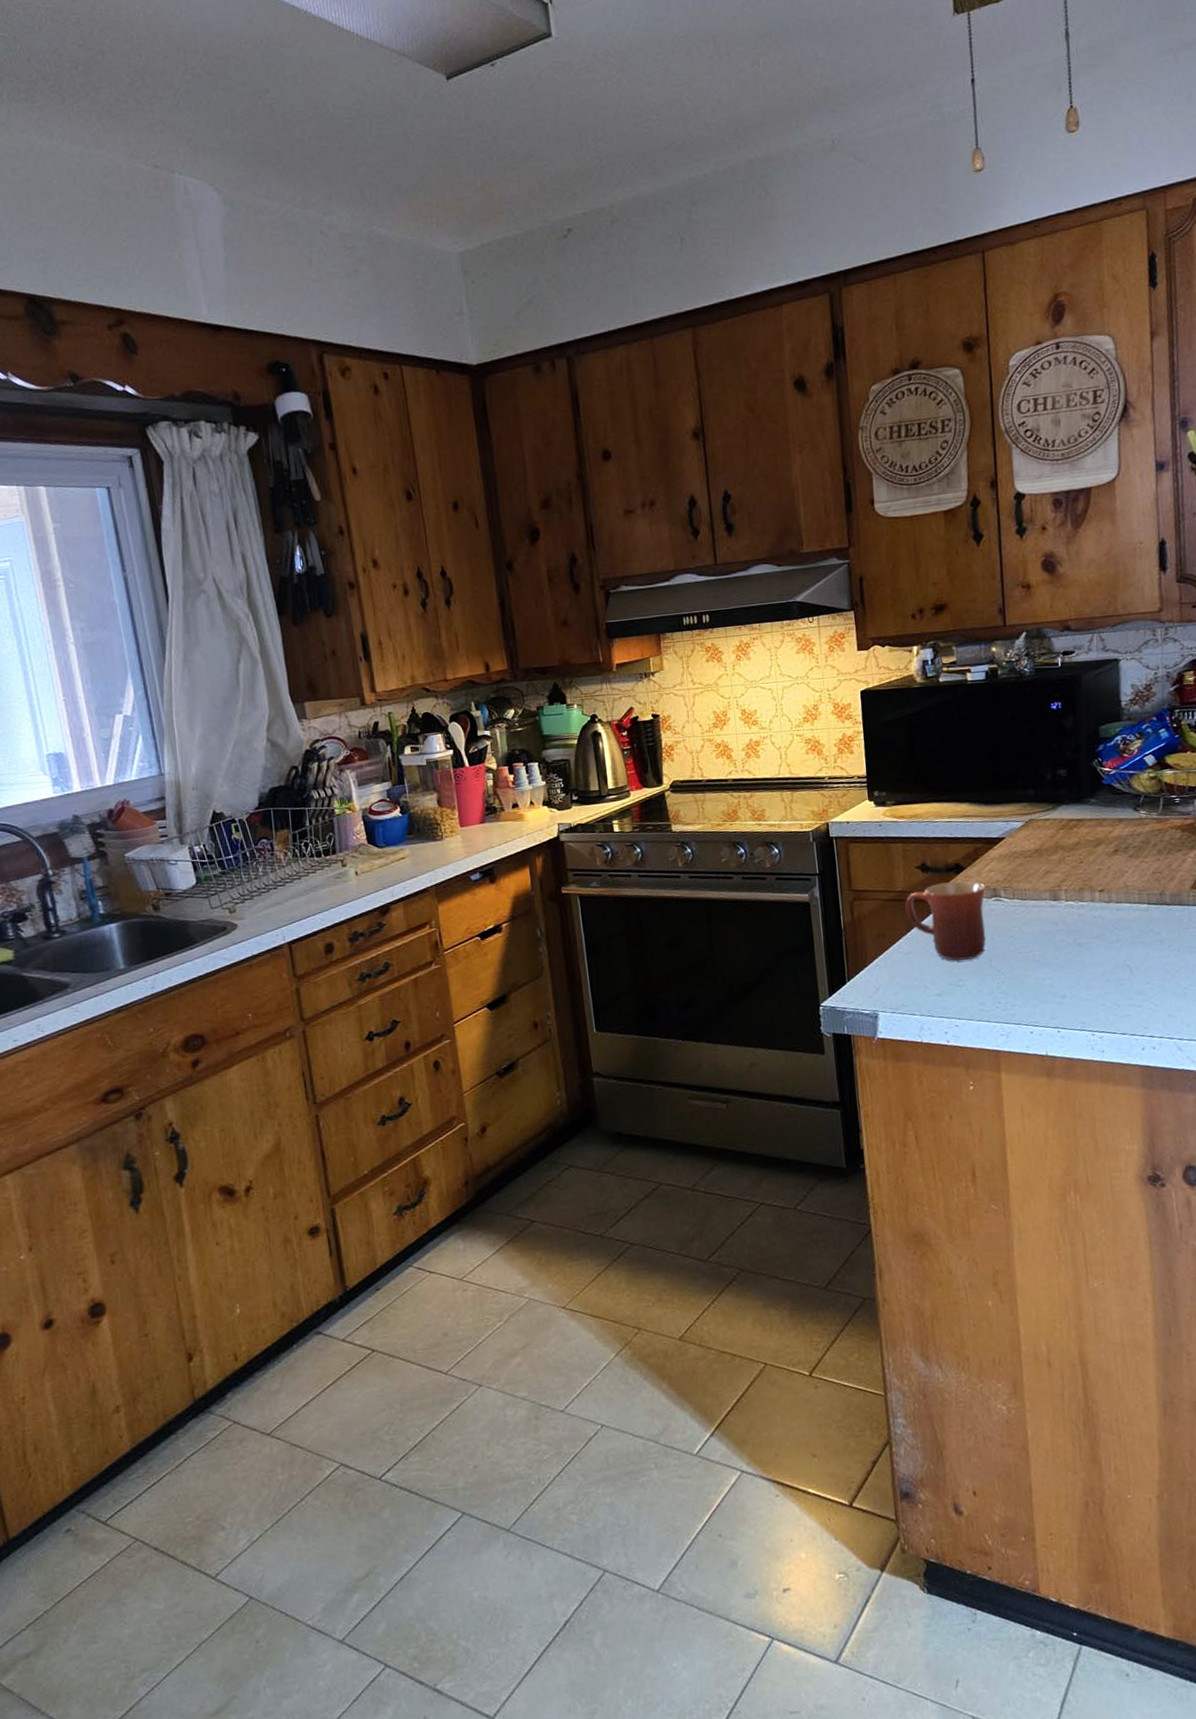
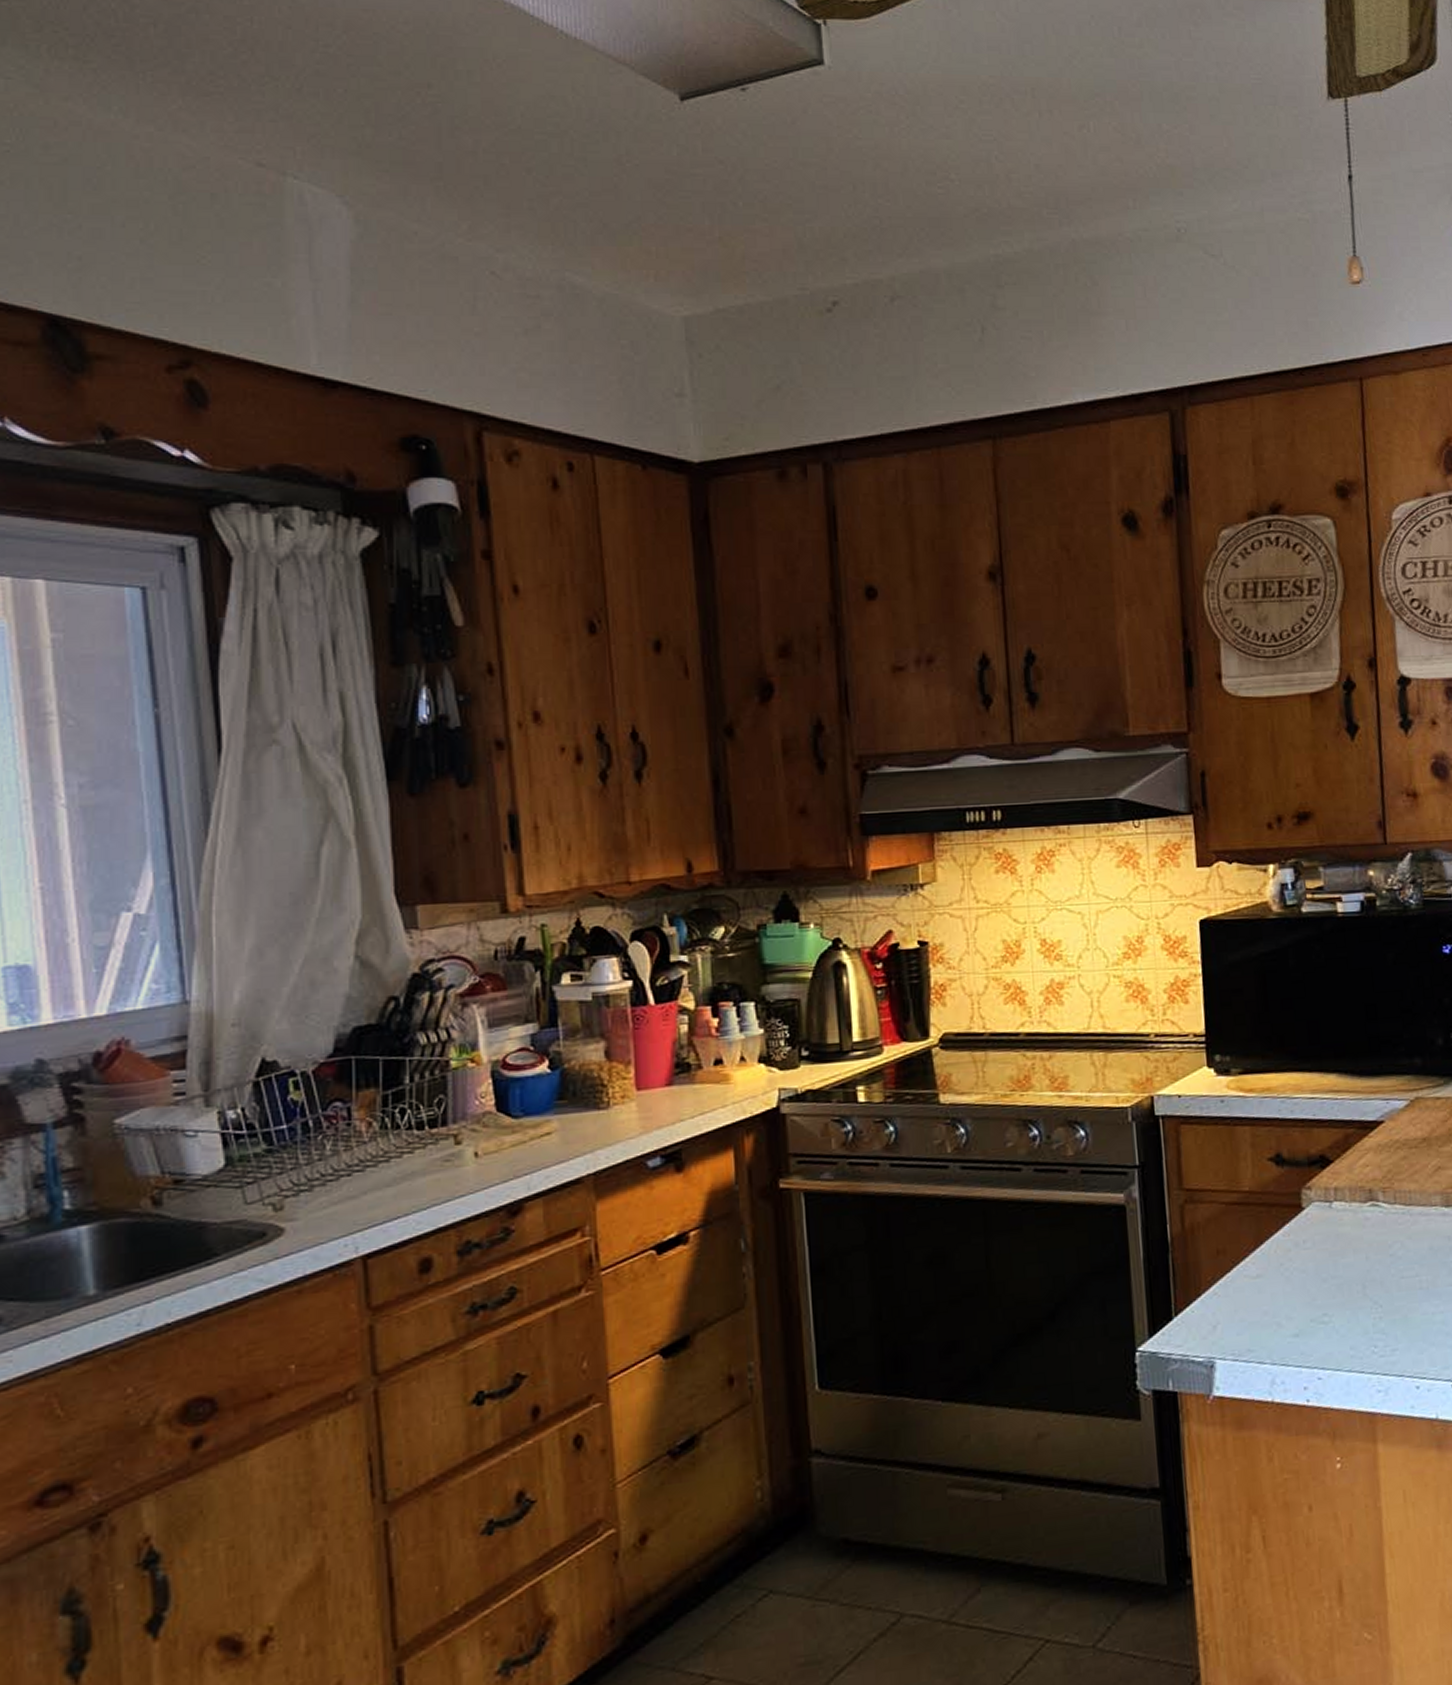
mug: present [905,880,987,961] -> none [1253,1177,1360,1288]

